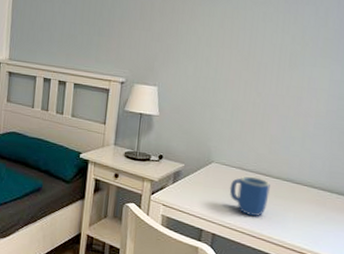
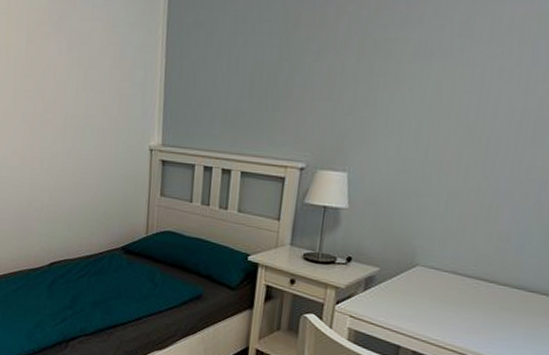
mug: present [229,176,270,217] -> none [438,282,495,333]

